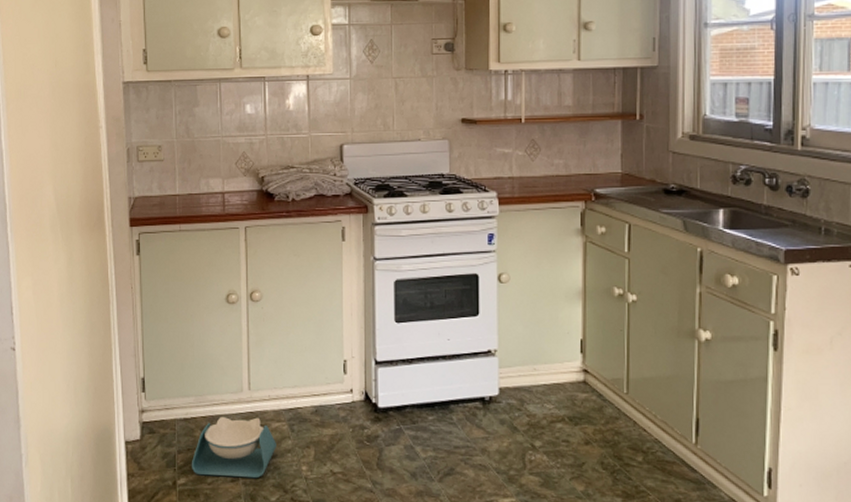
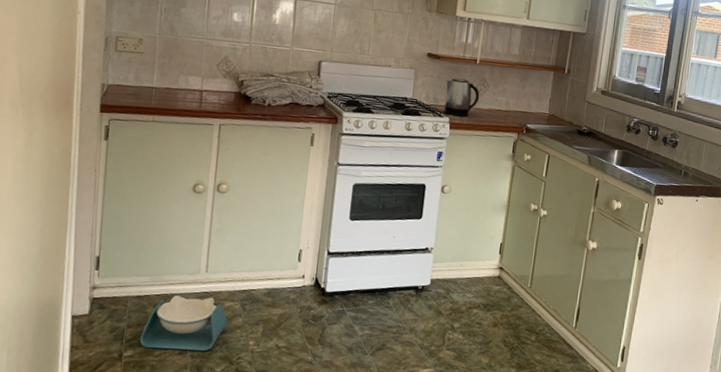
kettle: none [488,144,531,189] -> present [443,78,480,117]

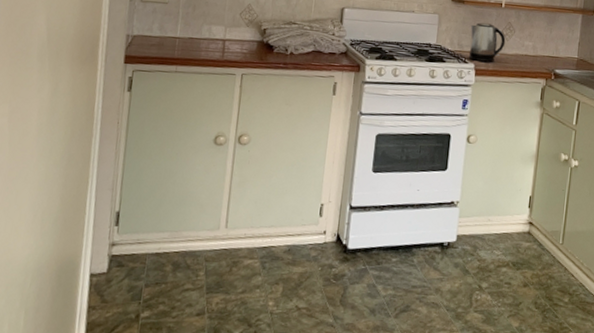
pet bowl: present [139,296,228,352] -> none [157,253,247,313]

